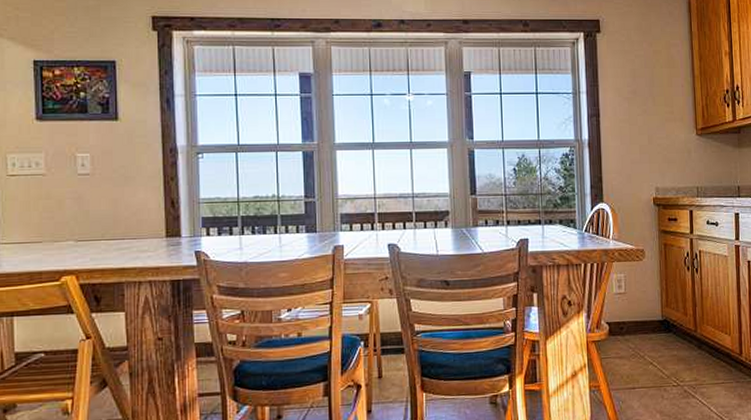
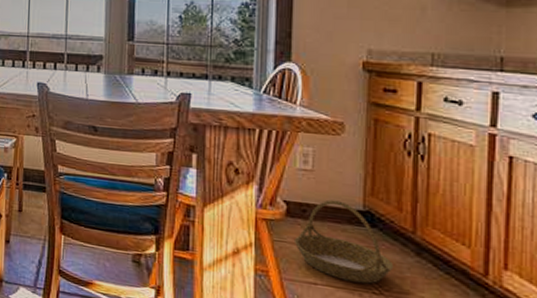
basket: none [616,315,685,380] -> present [293,199,394,284]

